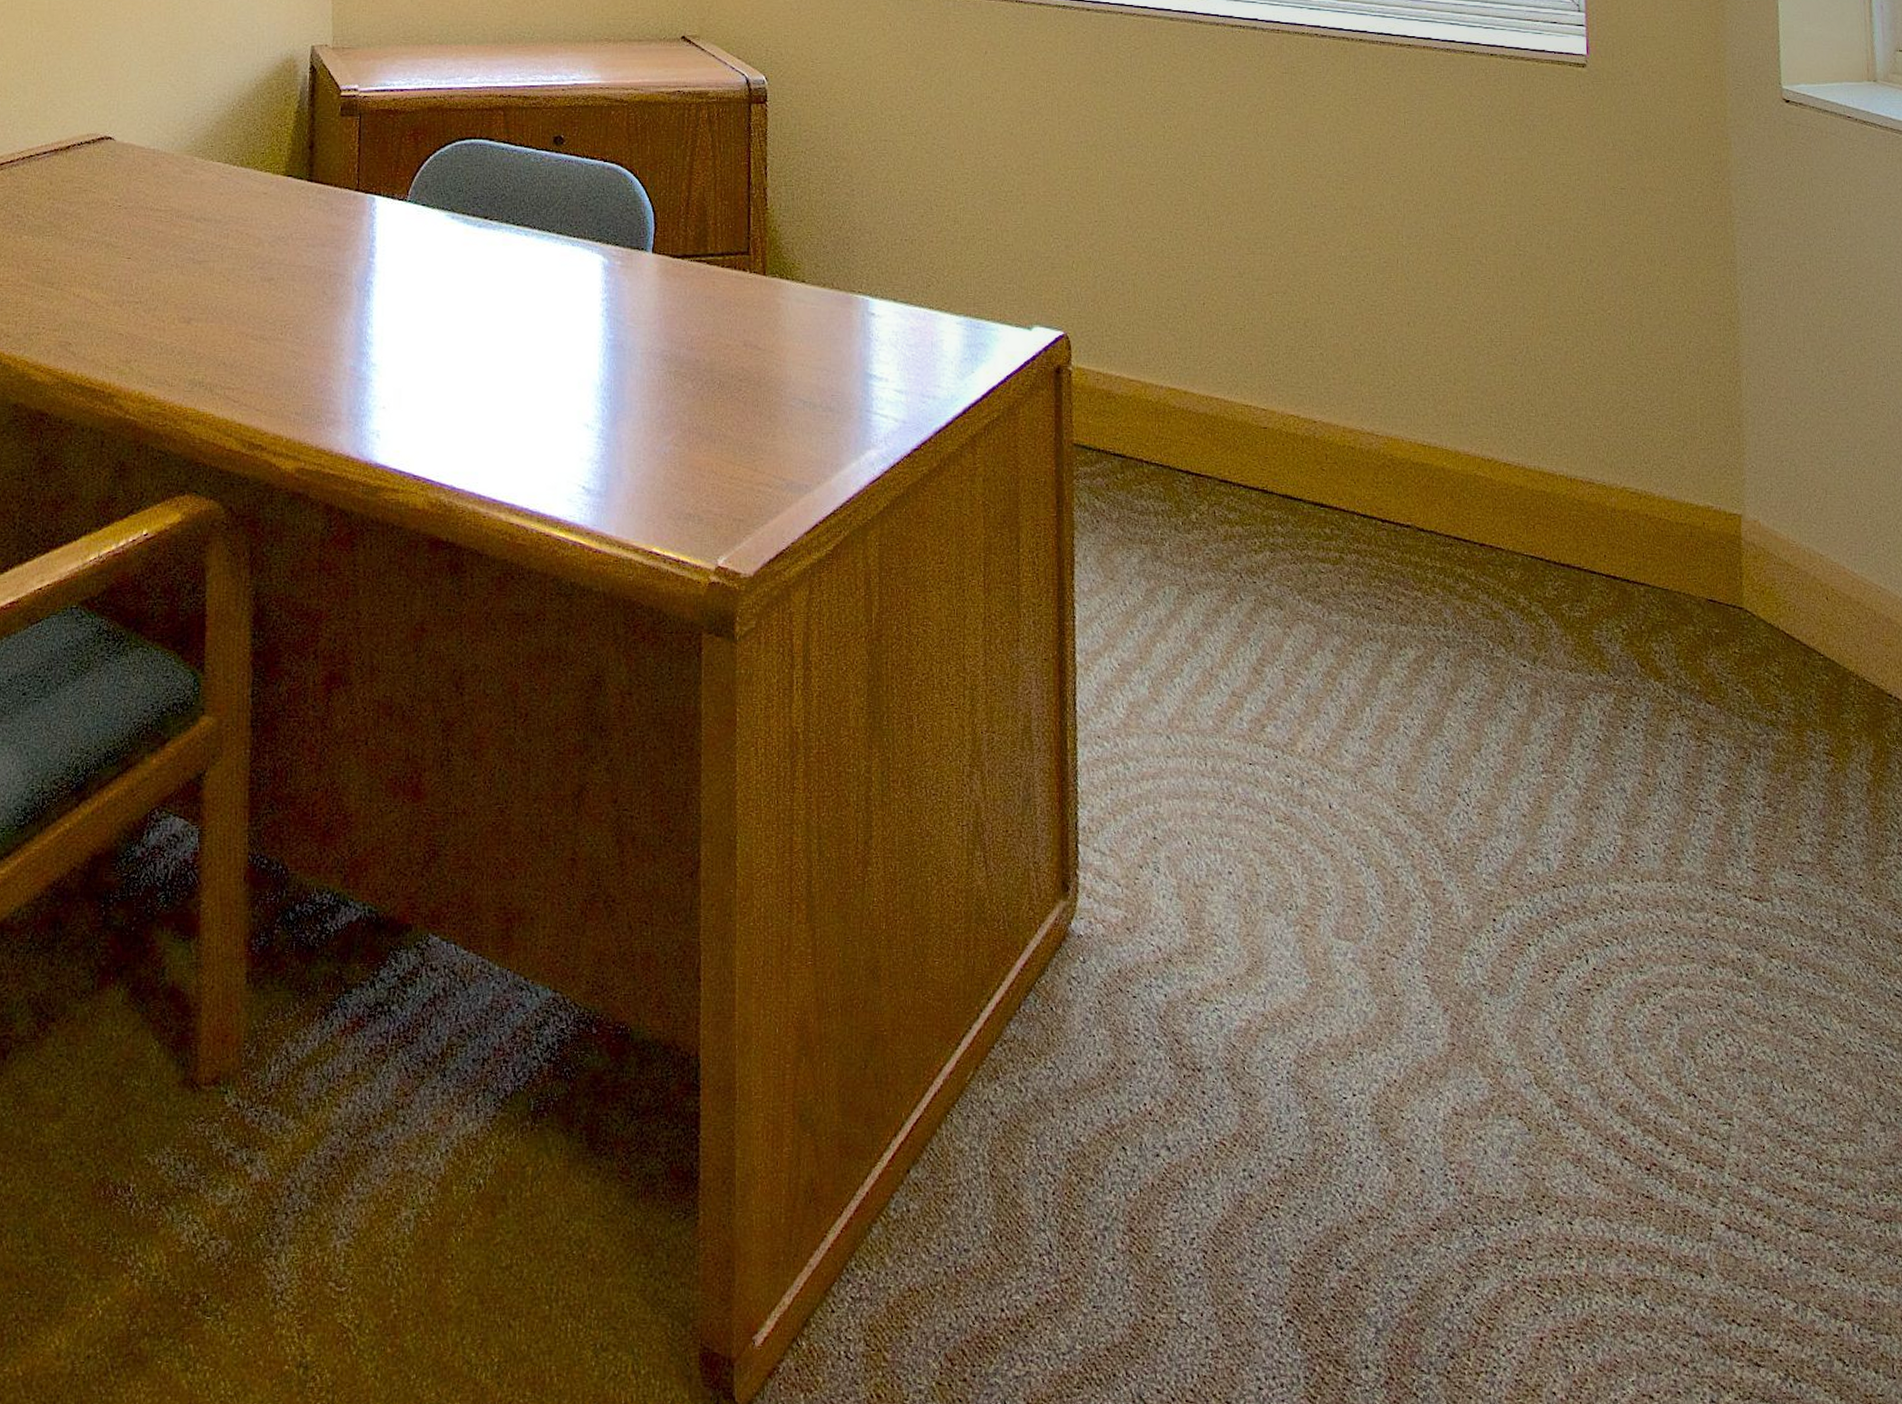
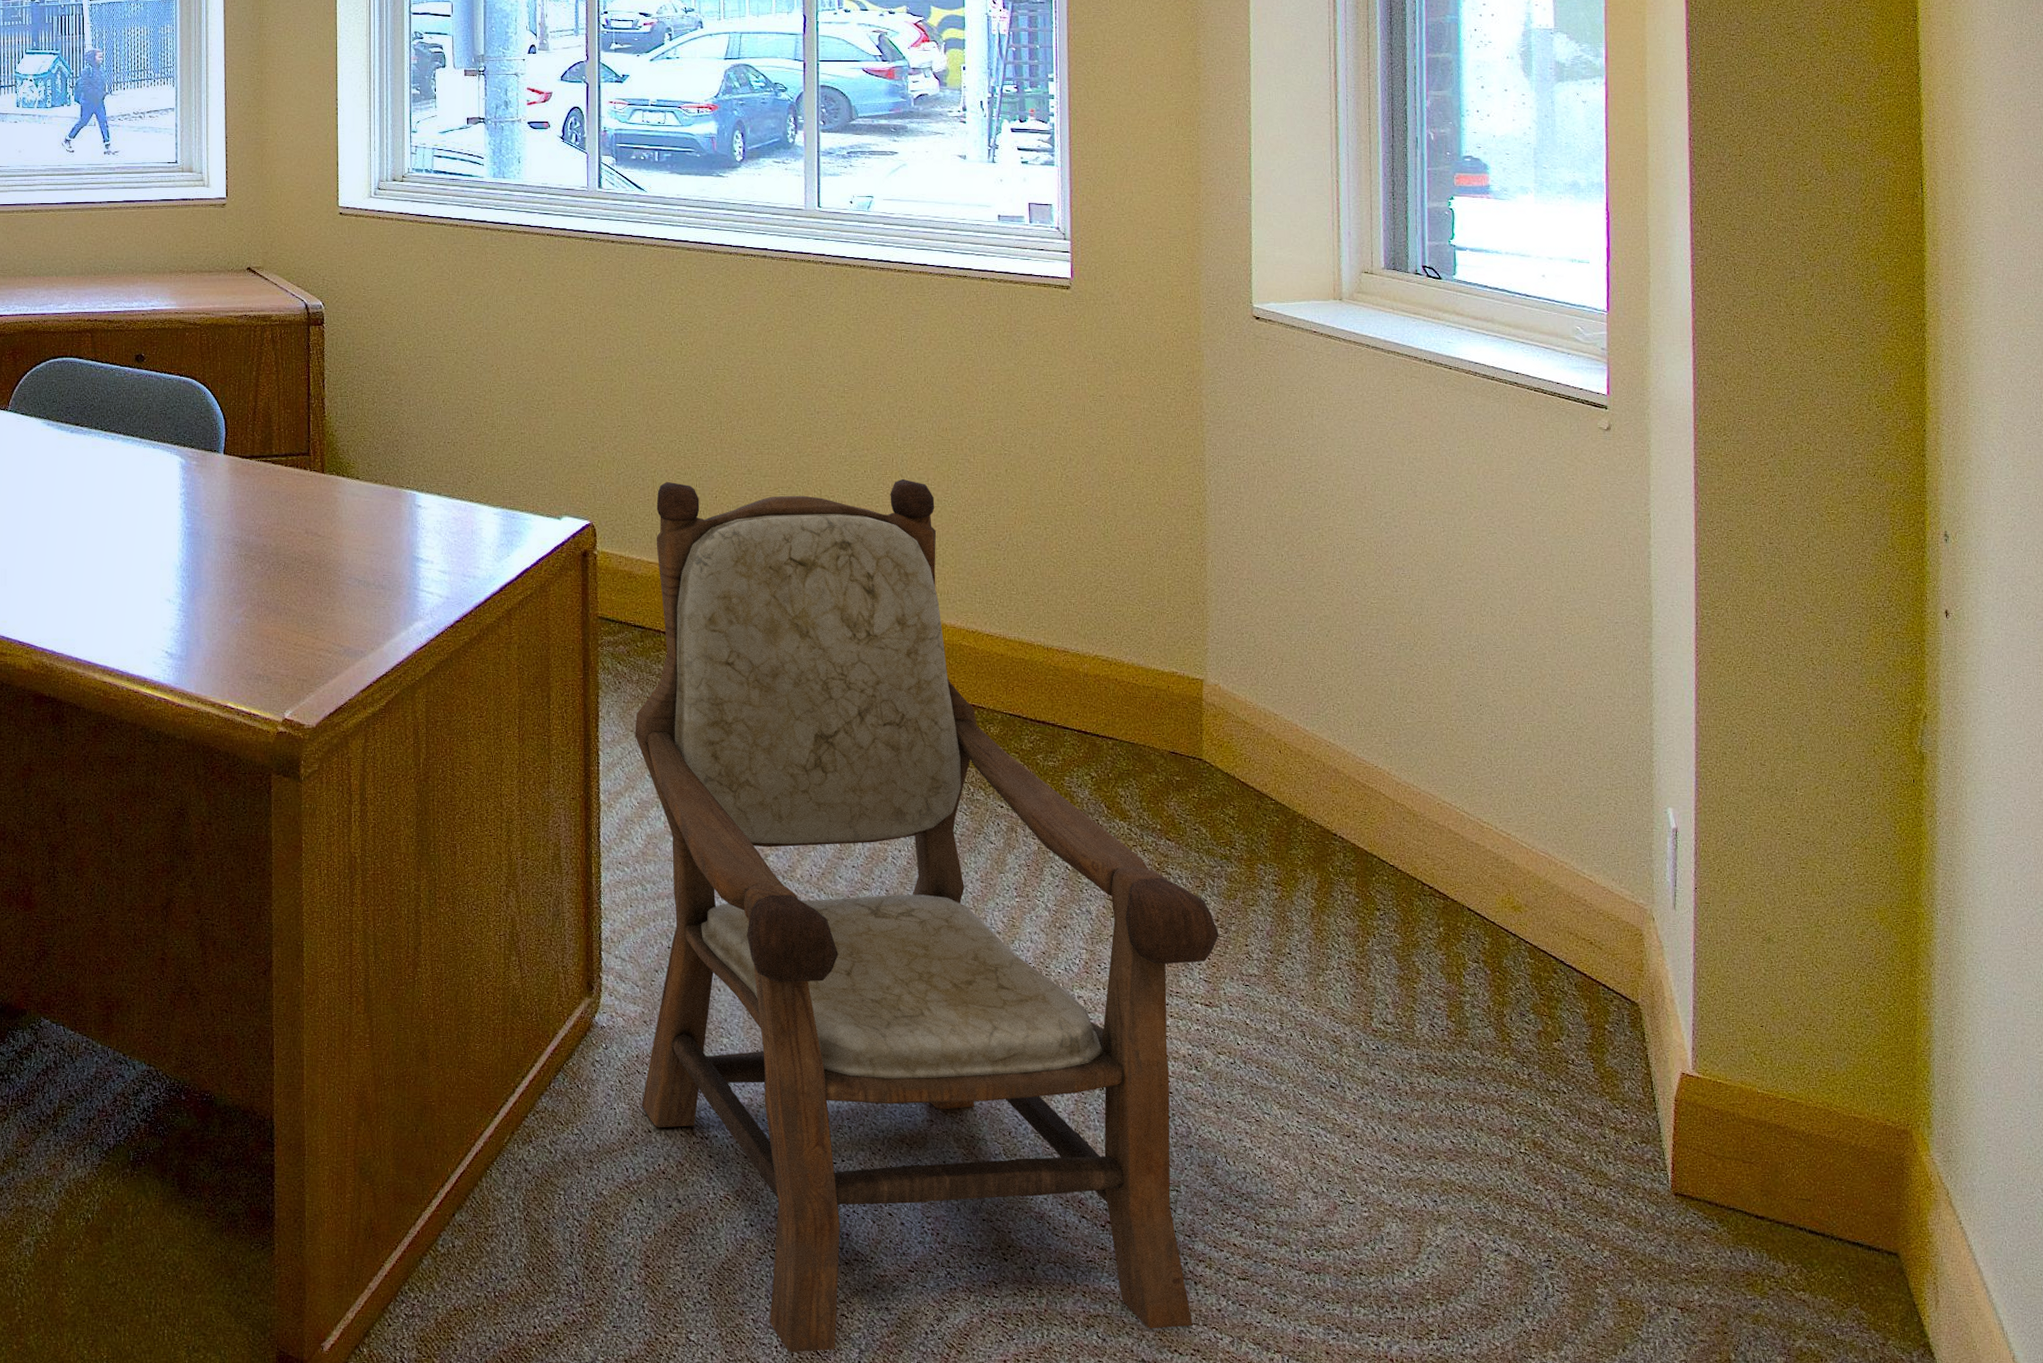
armchair: none [1115,282,1767,1335] -> present [635,478,1219,1353]

